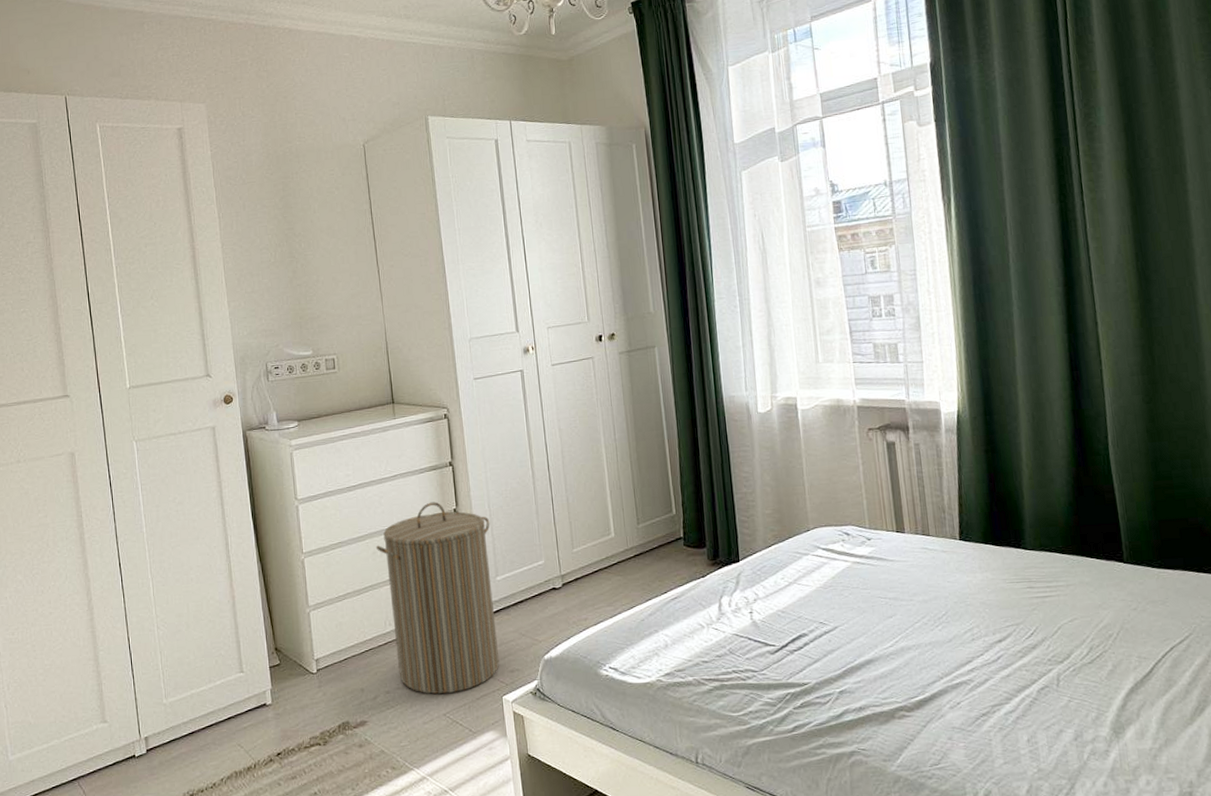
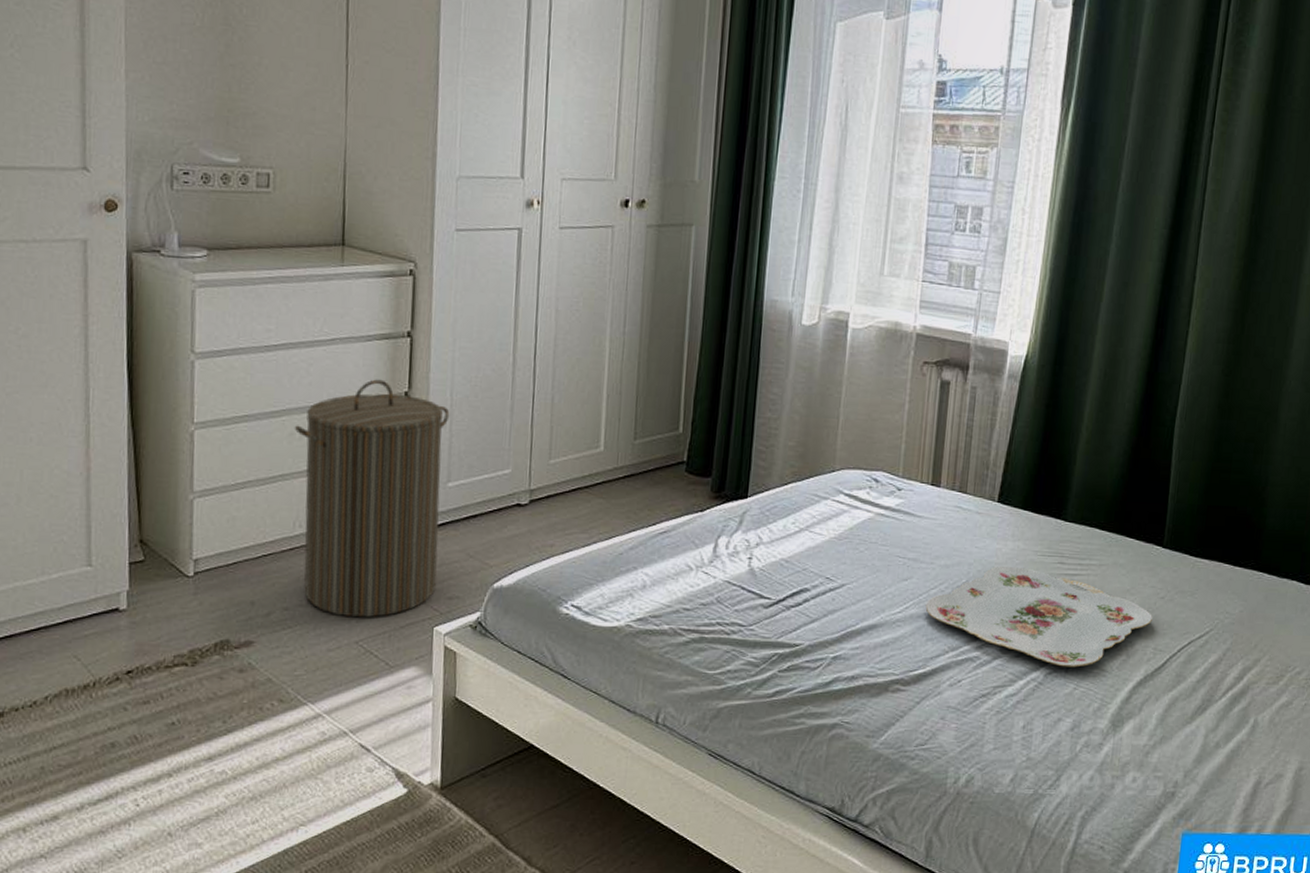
serving tray: none [913,595,1130,682] -> present [925,565,1152,668]

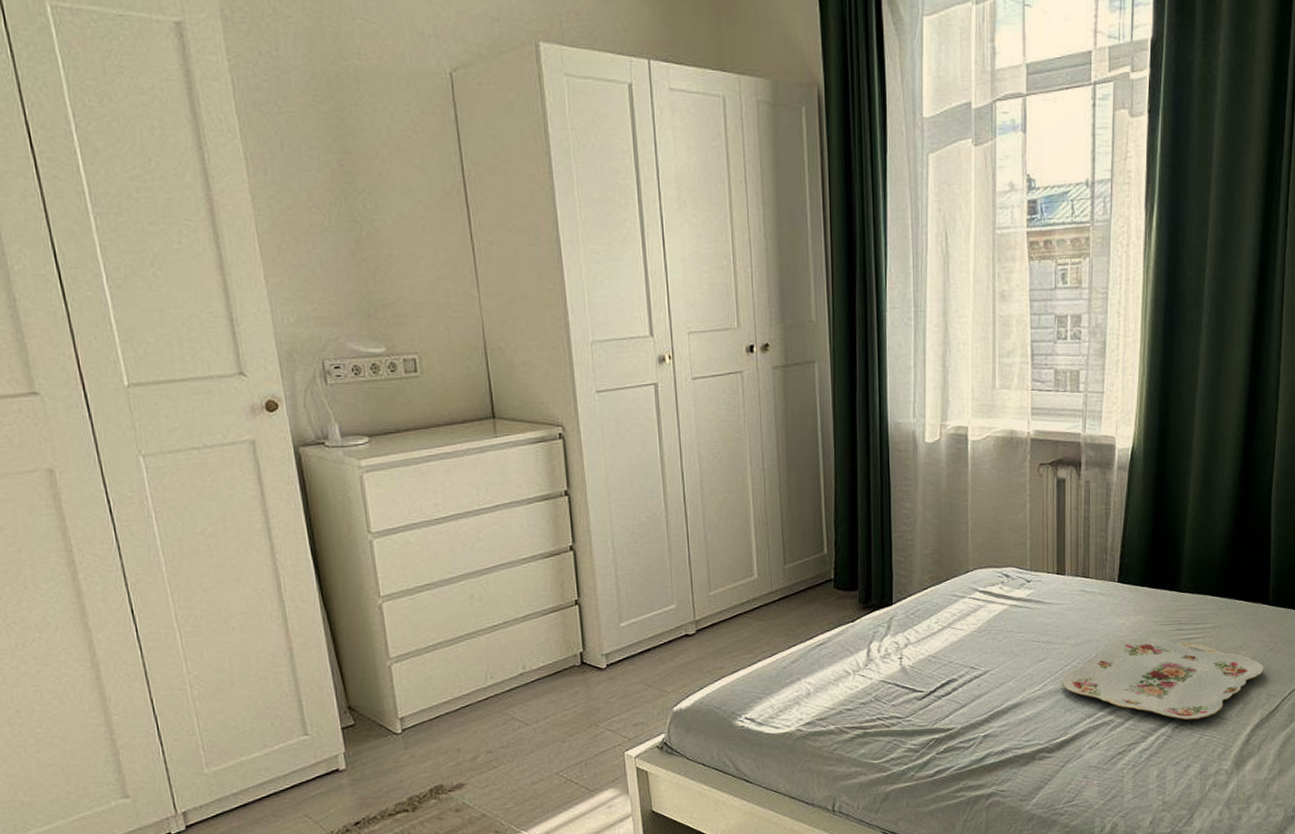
laundry hamper: present [294,379,450,618] -> none [473,537,622,752]

